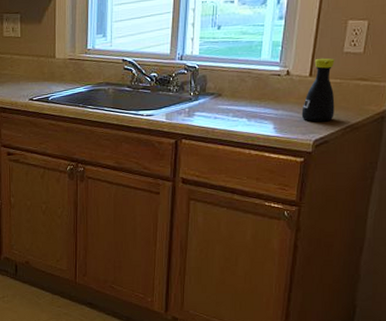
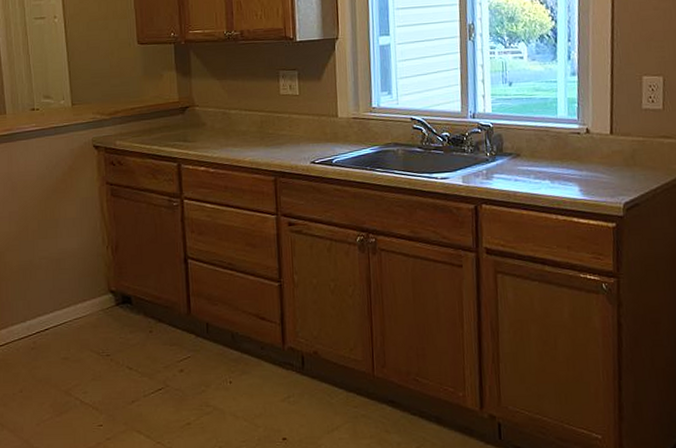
bottle: present [301,58,335,122] -> none [607,115,642,183]

